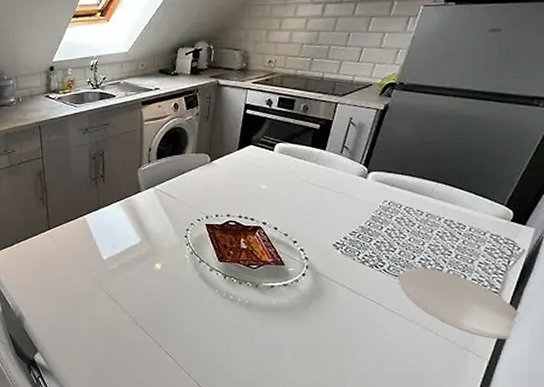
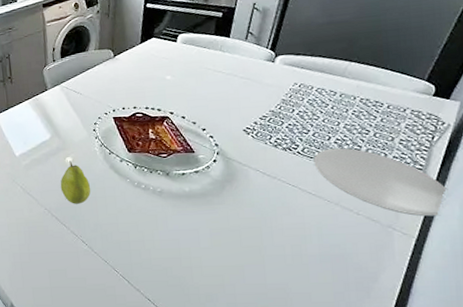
fruit: none [147,267,179,313] -> present [60,160,91,204]

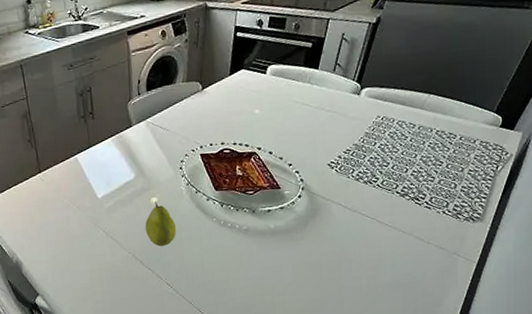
plate: present [313,148,448,217] -> none [392,179,507,243]

